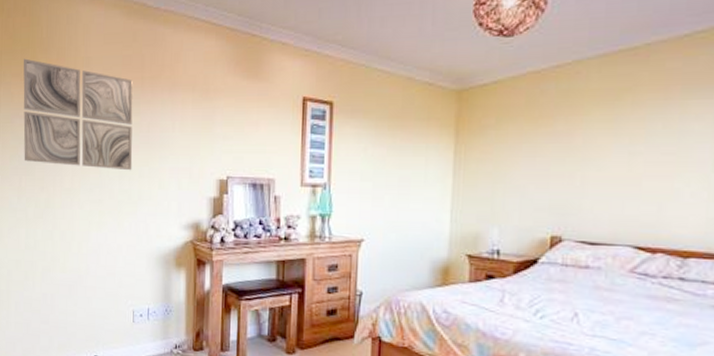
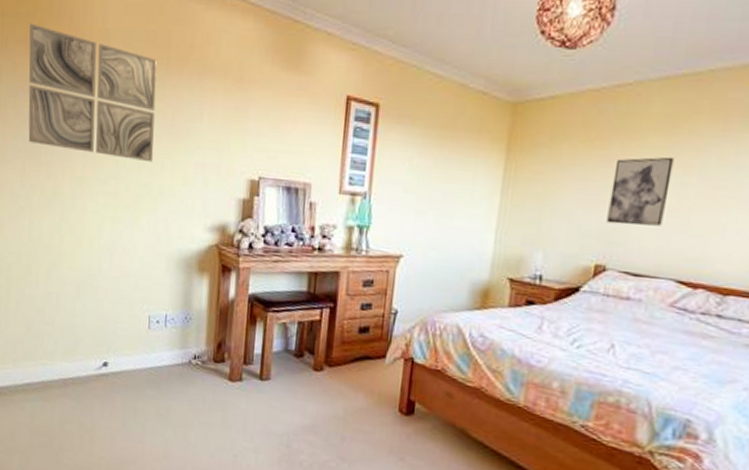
wall art: none [558,128,620,196] -> present [606,156,675,226]

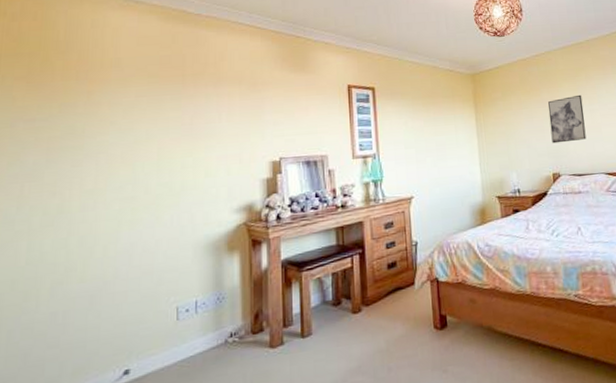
wall art: present [28,23,157,163] -> none [28,61,173,167]

